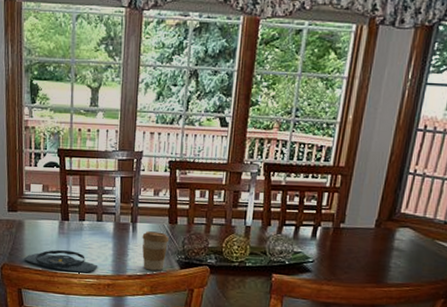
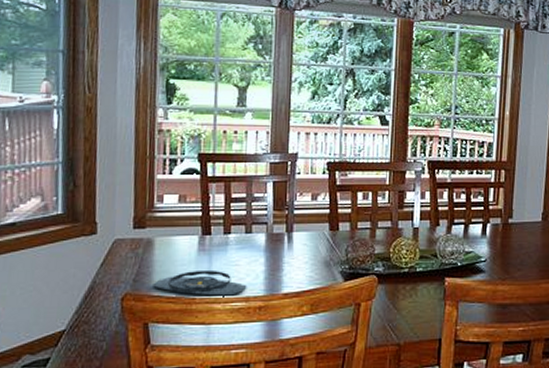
coffee cup: present [142,231,170,271] -> none [299,241,331,286]

